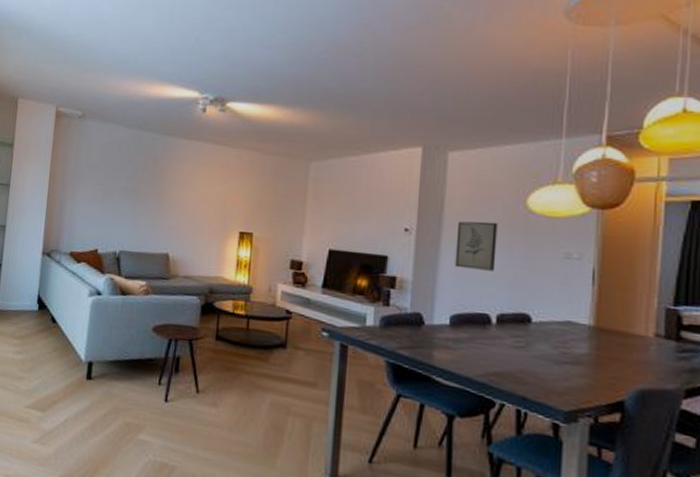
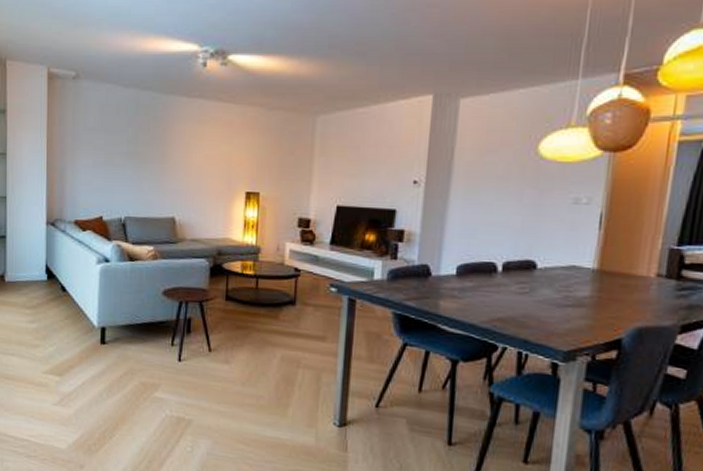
wall art: present [454,221,498,271] -> none [463,170,508,220]

